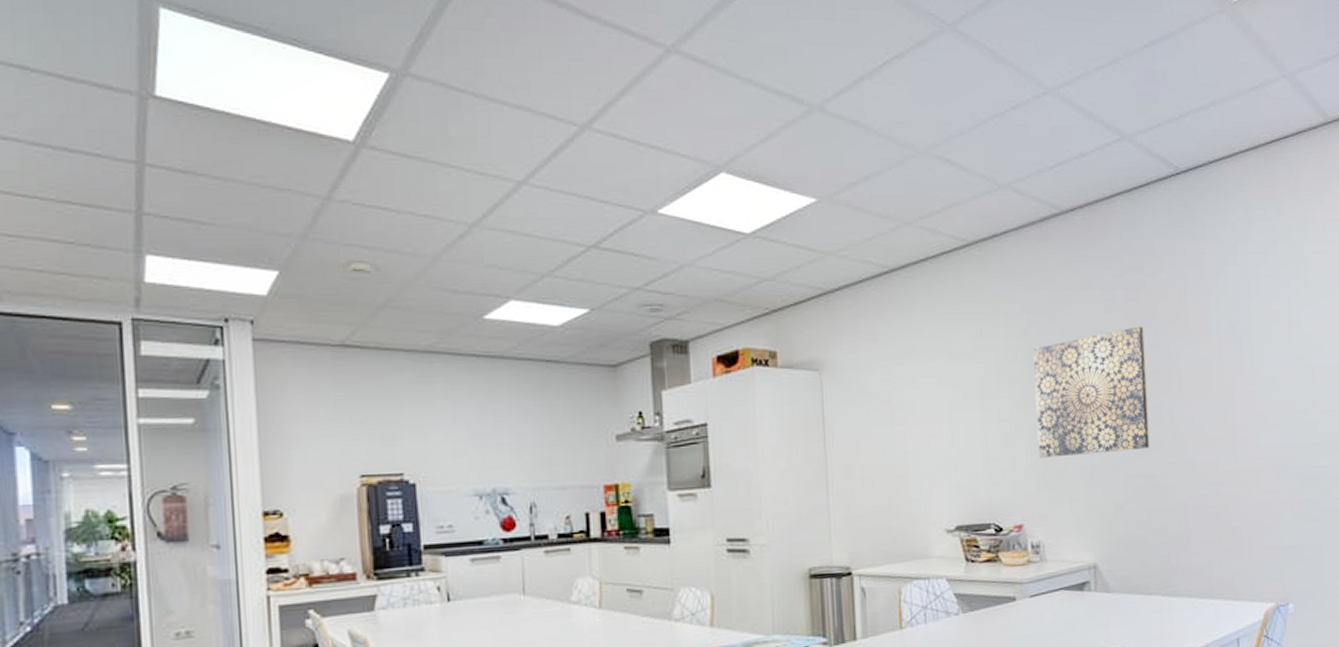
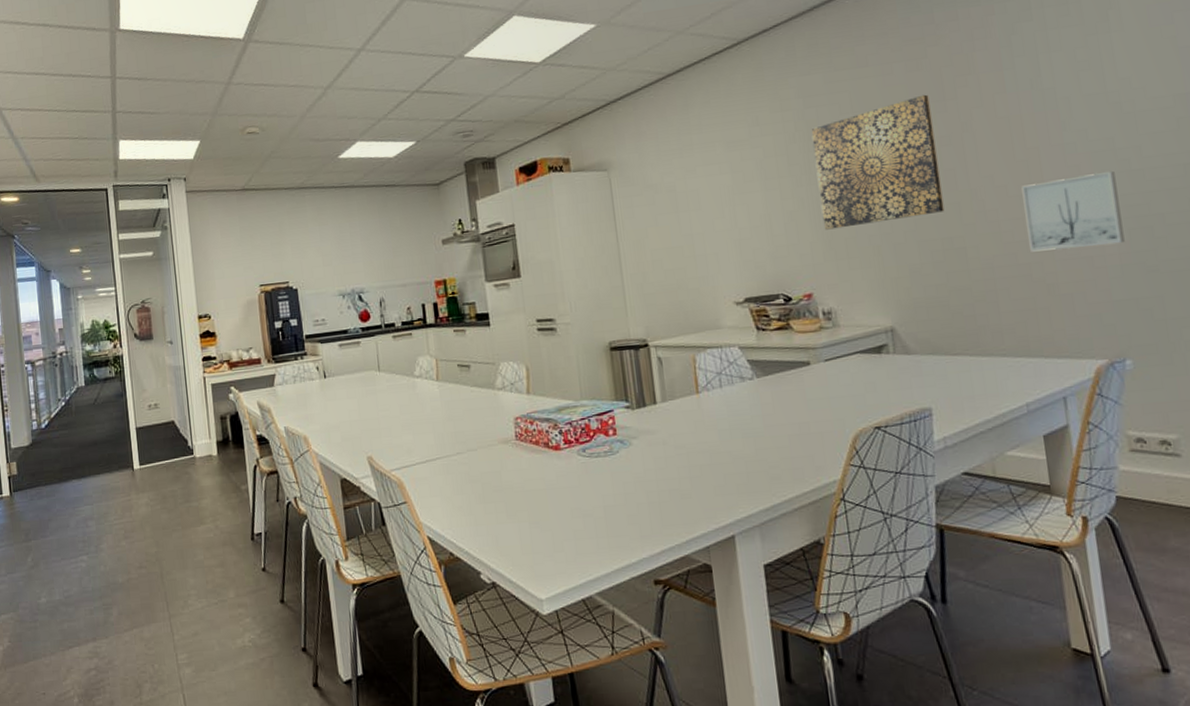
wall art: none [1217,421,1296,495] -> present [1022,170,1125,252]

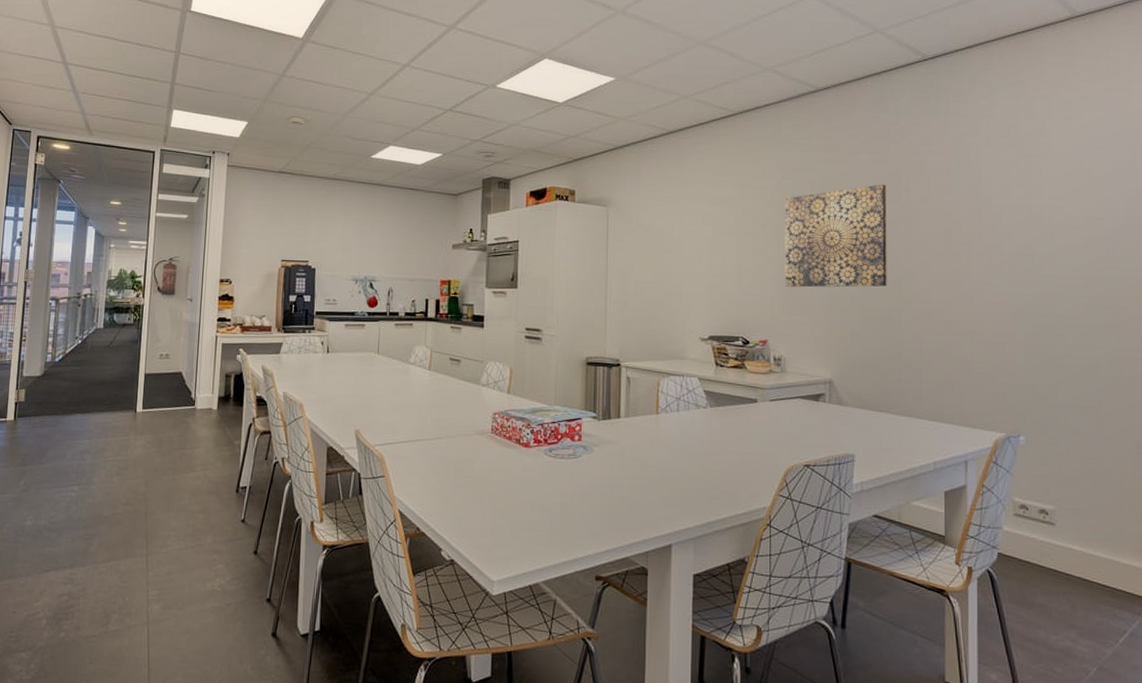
wall art: present [1022,170,1125,252] -> none [953,273,1031,336]

